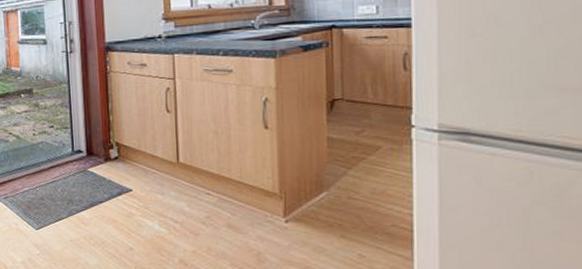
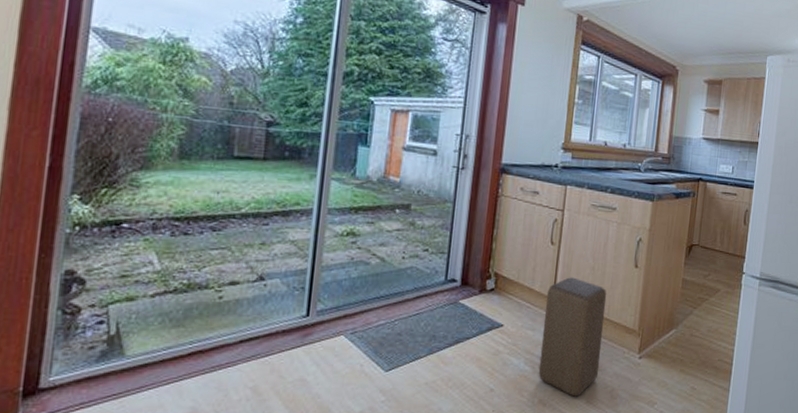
stool: none [170,143,240,259] -> present [538,277,607,397]

